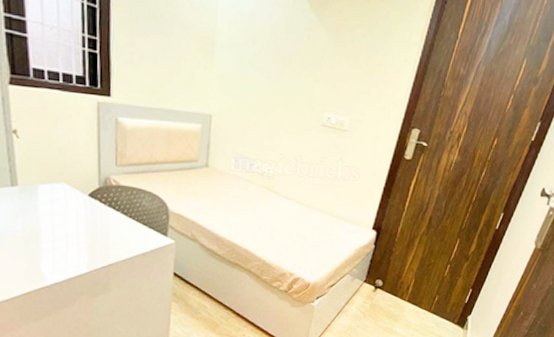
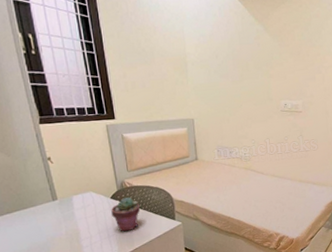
potted succulent: none [86,198,125,241] -> present [111,197,141,232]

